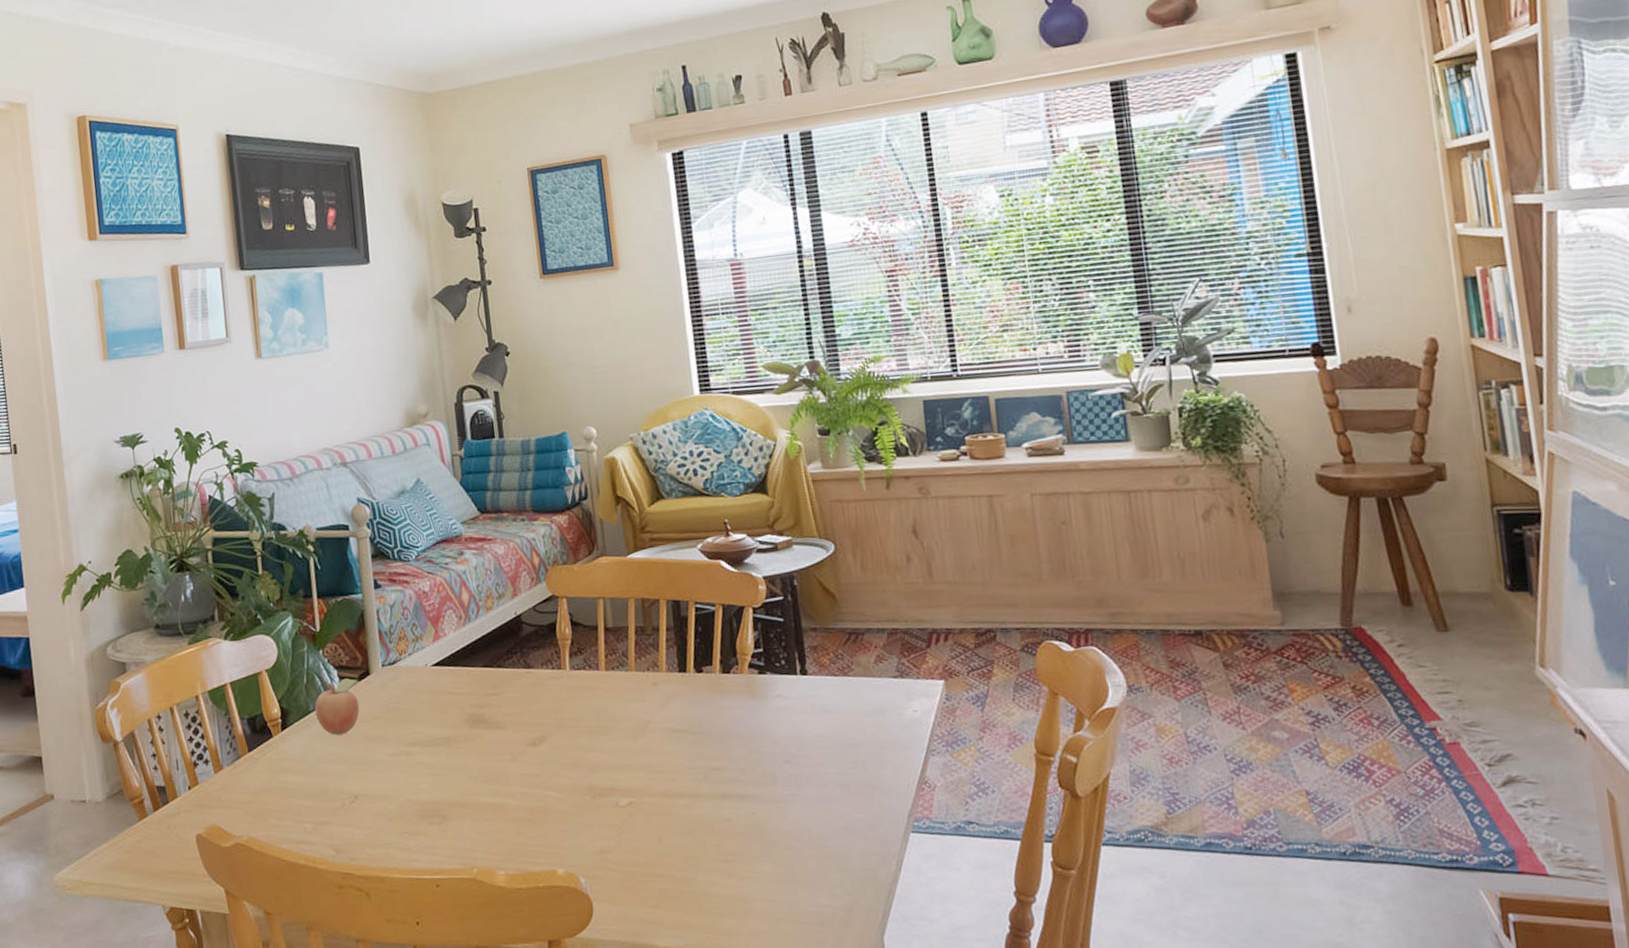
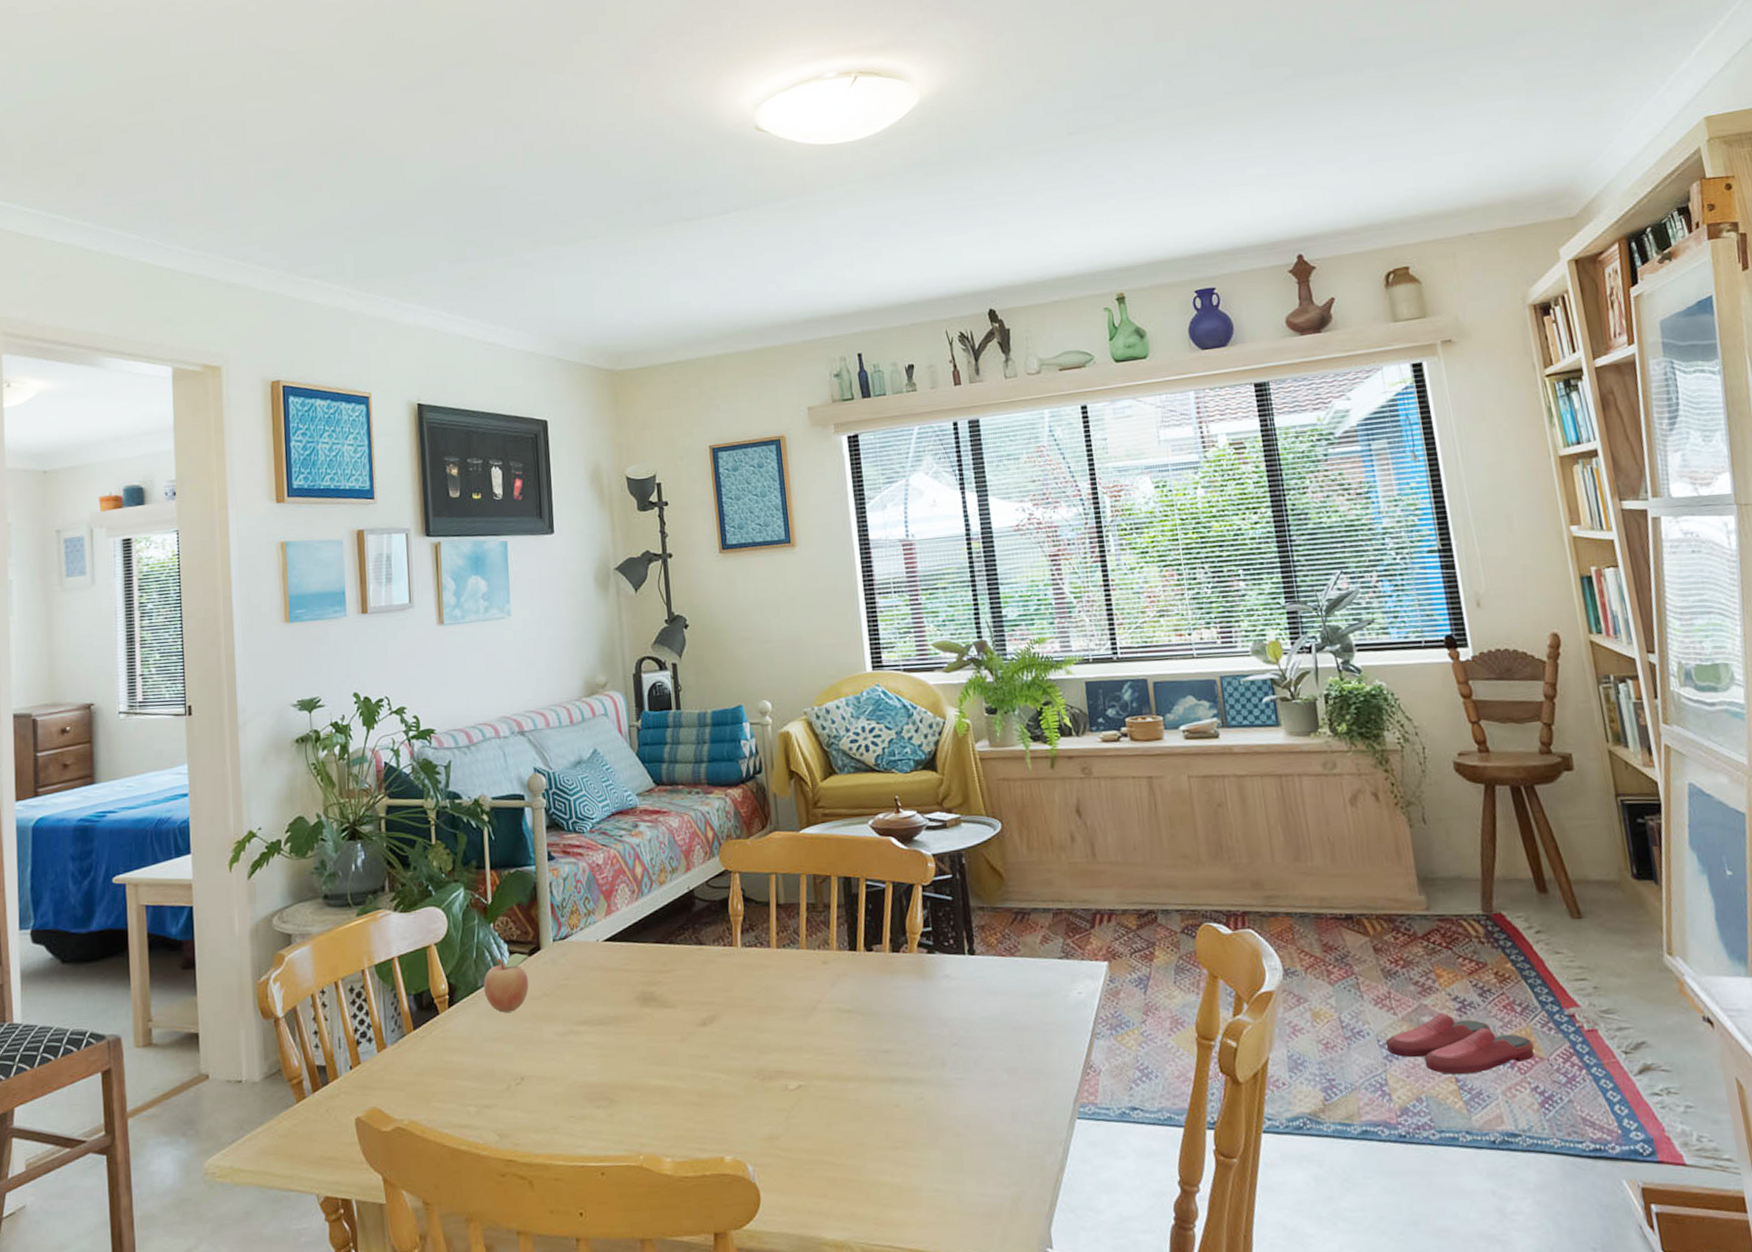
slippers: none [1233,728,1391,788] -> present [1385,1013,1534,1075]

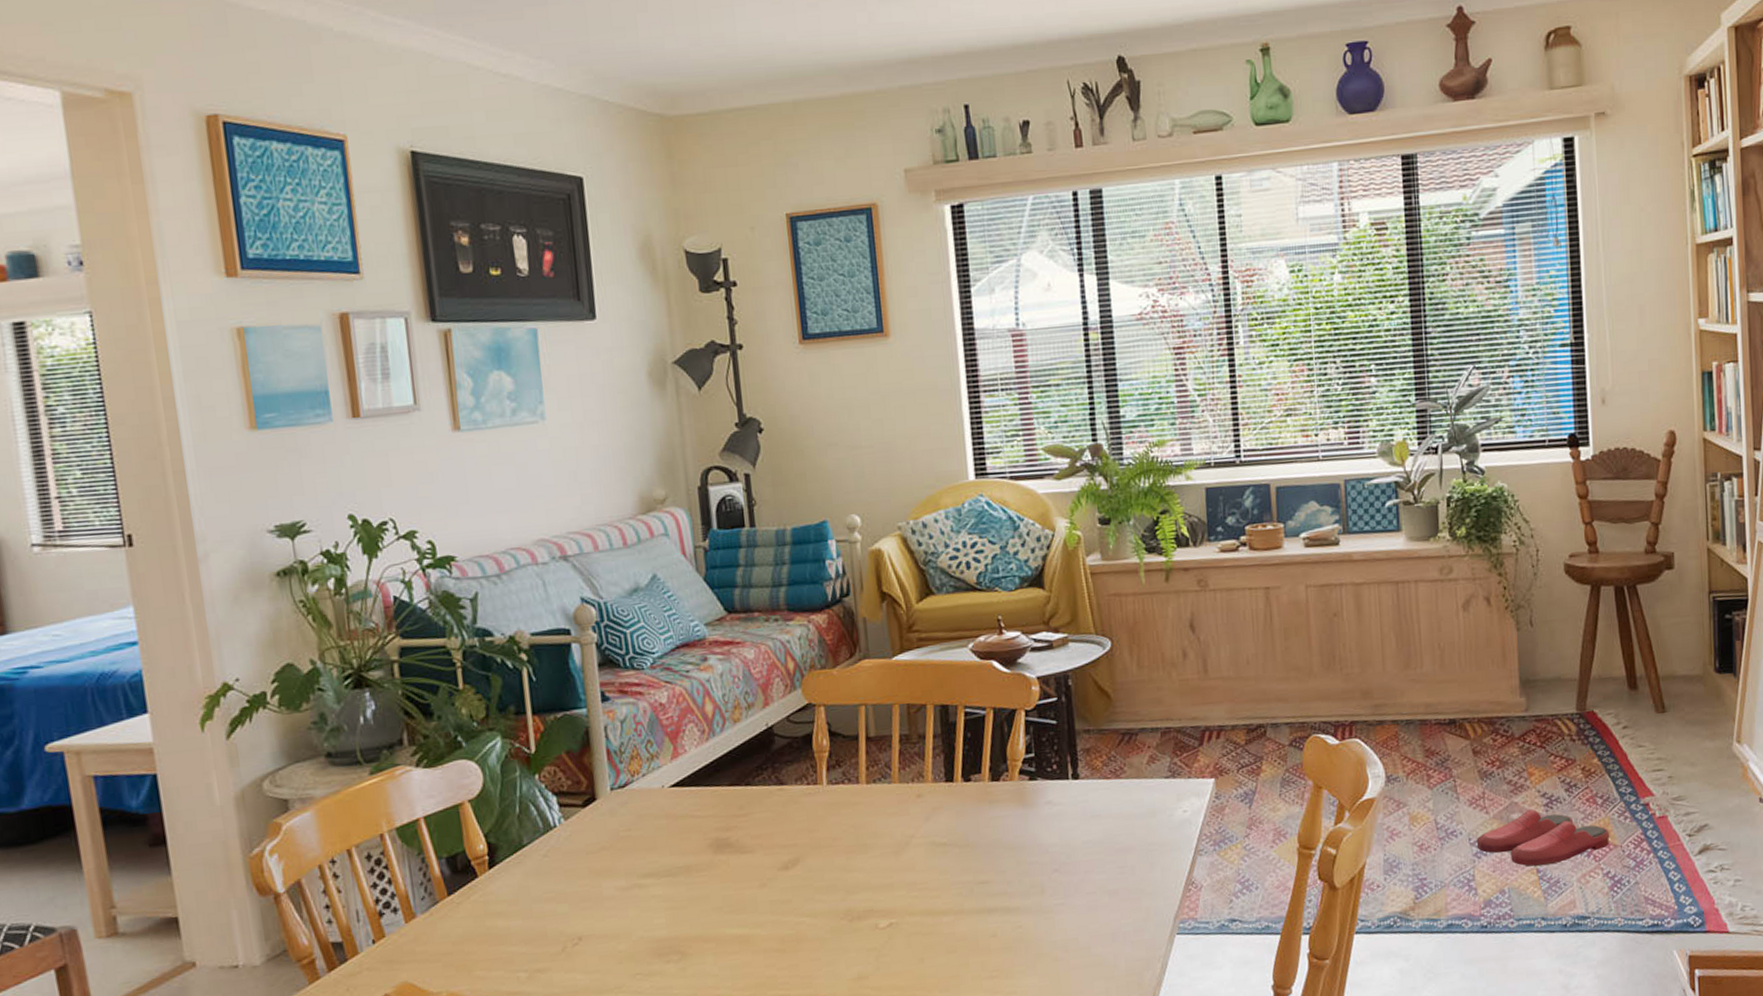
fruit: present [484,953,529,1013] -> none [530,805,584,871]

